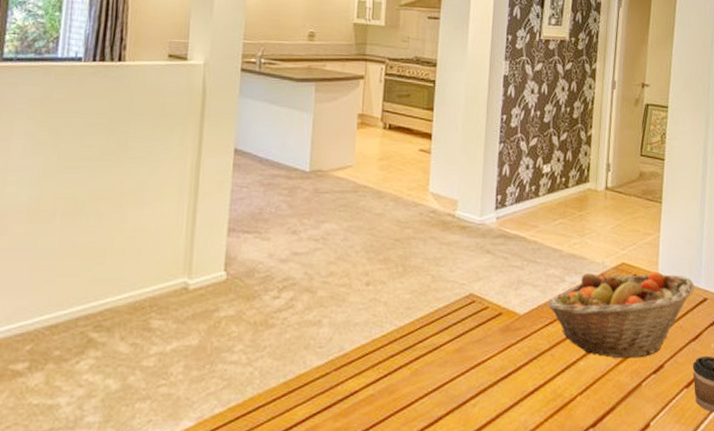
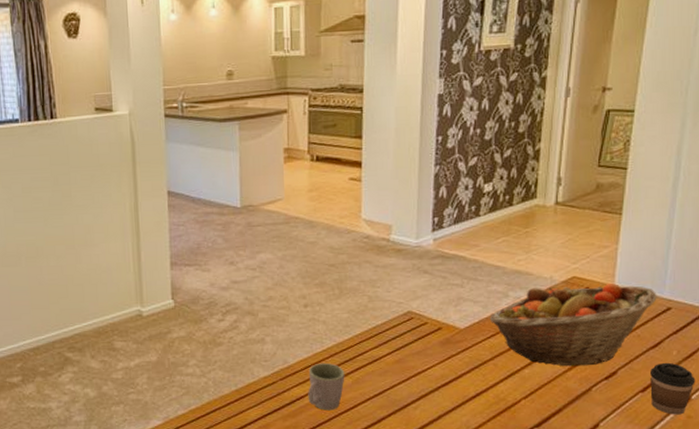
mug: none [363,350,404,408] -> present [308,362,345,411]

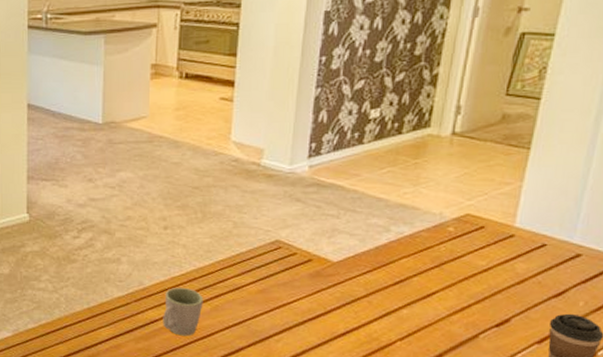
fruit basket: present [489,282,657,367] -> none [366,223,565,311]

